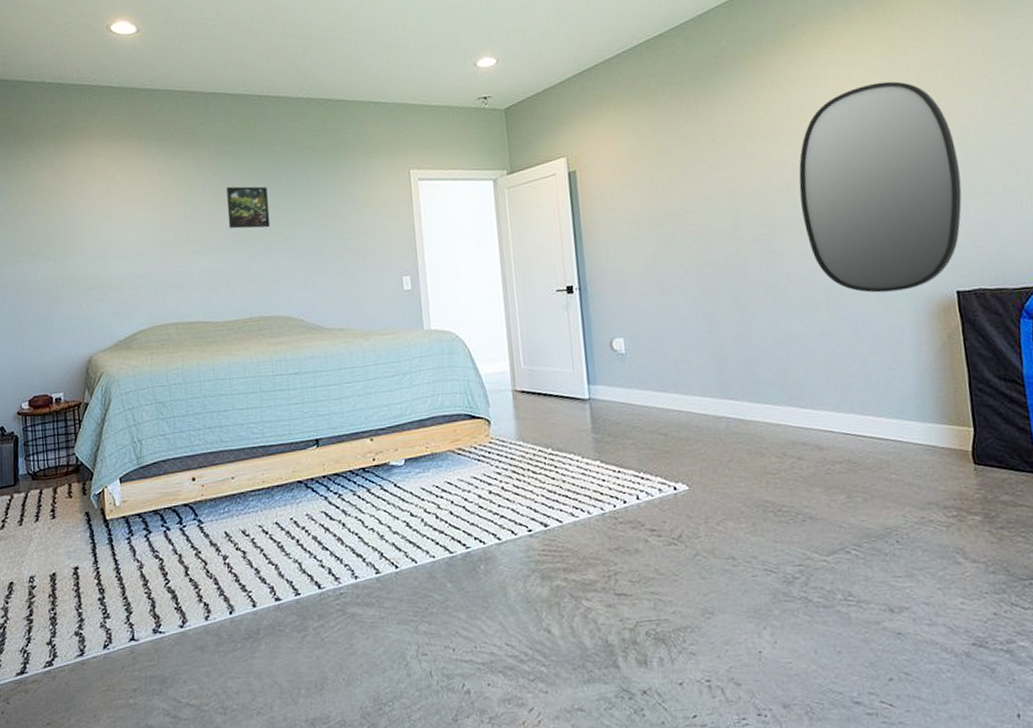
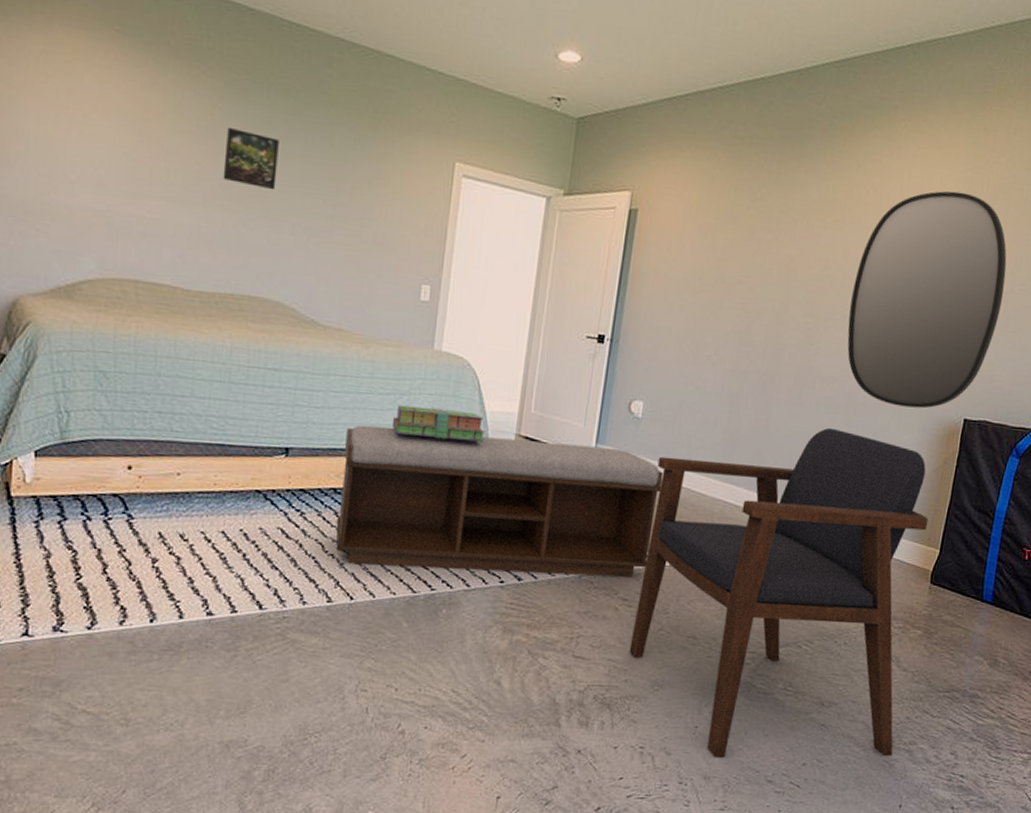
bench: none [364,386,666,534] -> present [335,425,664,577]
stack of books: none [401,378,485,410] -> present [393,405,485,443]
armchair: none [651,326,991,683] -> present [629,427,929,758]

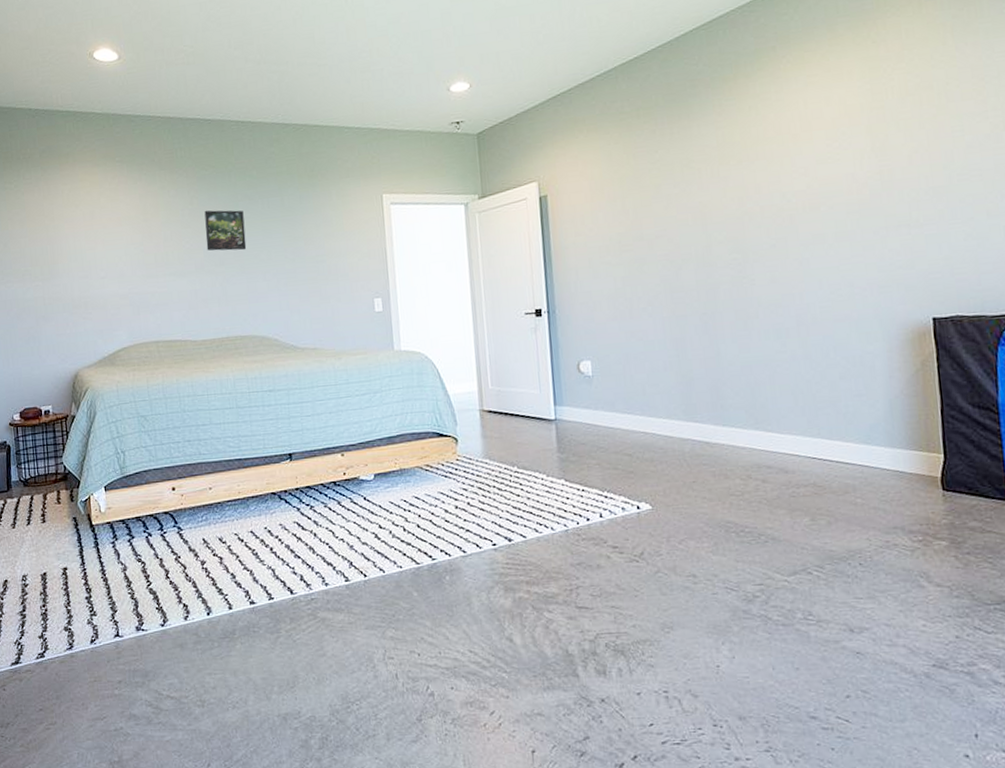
bench: present [335,425,664,577] -> none [335,407,629,544]
stack of books: present [393,405,485,443] -> none [372,398,453,427]
armchair: present [629,427,929,758] -> none [617,352,951,696]
home mirror: present [847,191,1007,409] -> none [773,104,943,319]

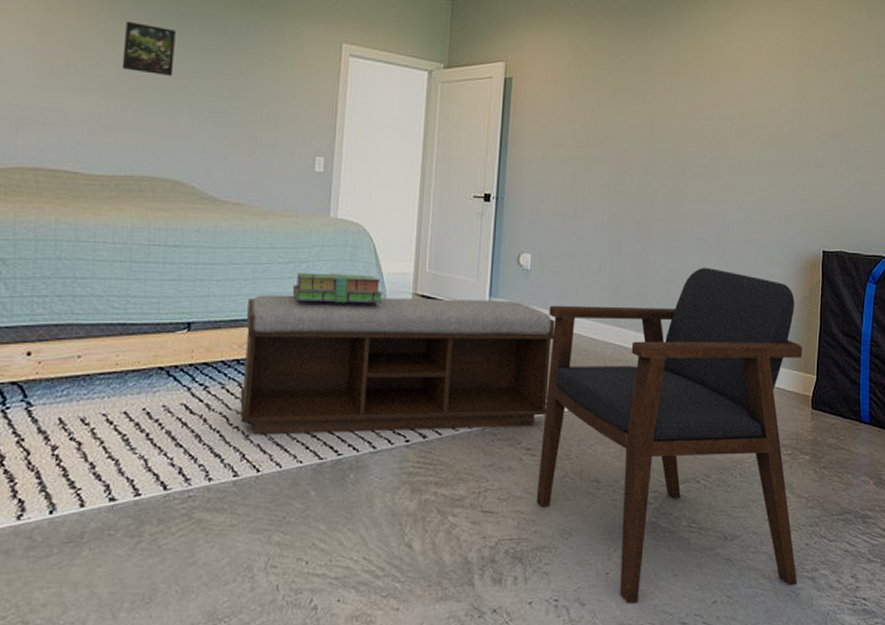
bench: none [335,407,629,544] -> present [240,294,555,434]
stack of books: none [372,398,453,427] -> present [293,272,383,304]
armchair: none [617,352,951,696] -> present [536,267,803,604]

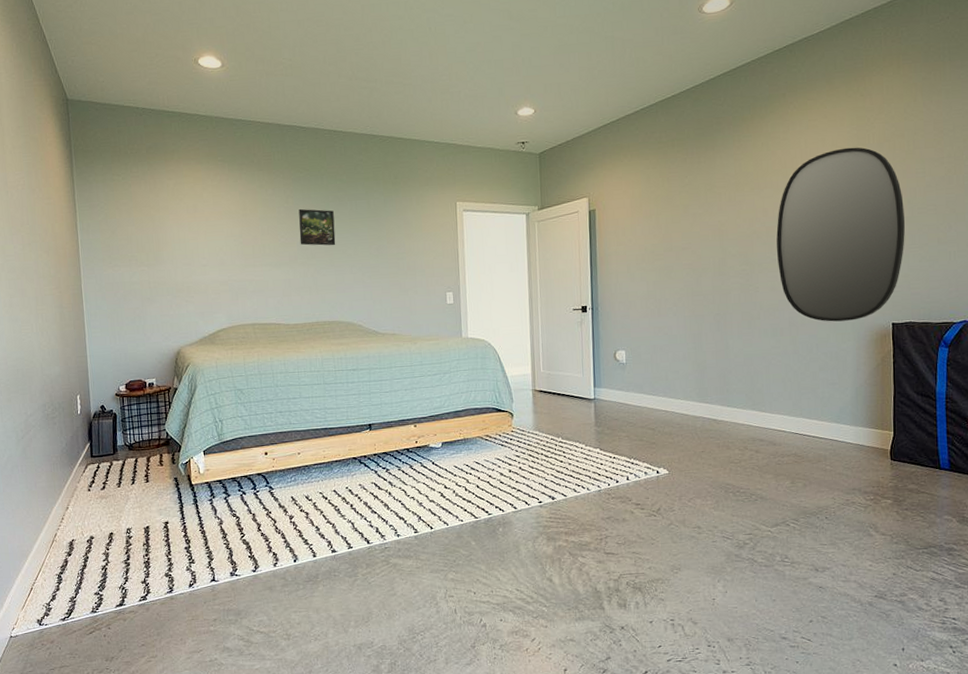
bench: present [240,294,555,434] -> none [409,389,651,502]
stack of books: present [293,272,383,304] -> none [441,379,510,403]
armchair: present [536,267,803,604] -> none [644,347,887,622]
home mirror: none [710,48,842,244] -> present [776,147,905,322]

